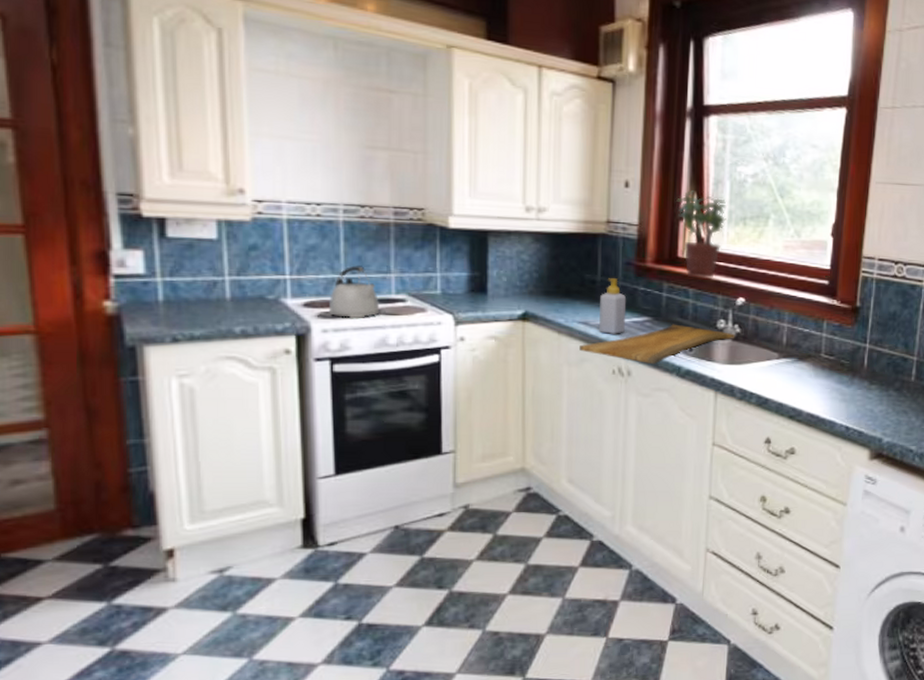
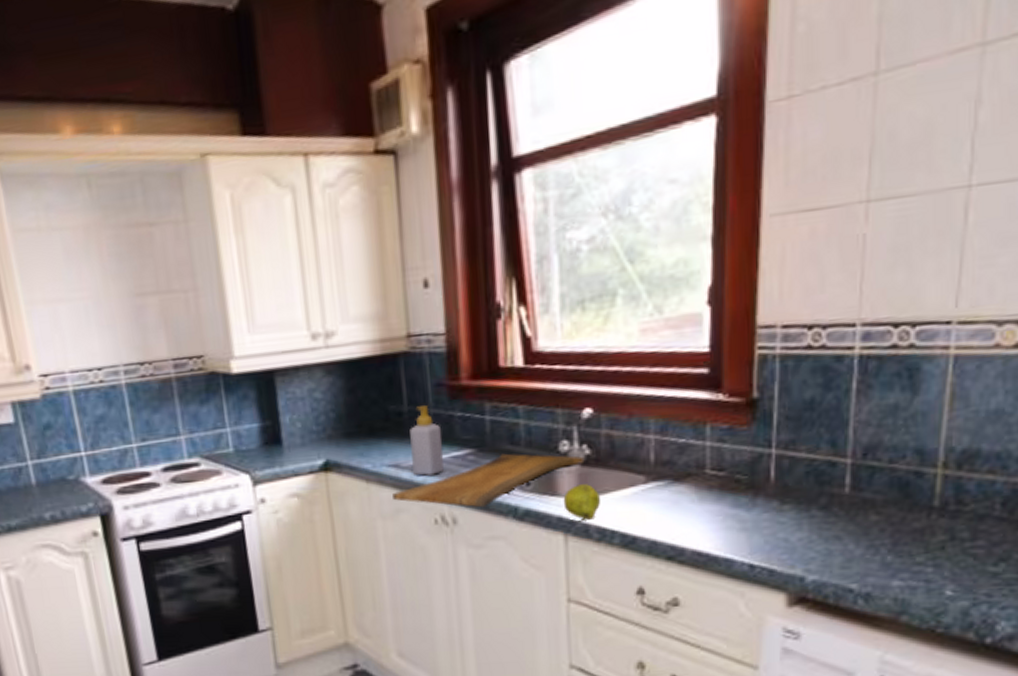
kettle: present [329,265,380,318] -> none [125,431,176,491]
potted plant: present [676,190,728,280] -> none [490,276,560,392]
fruit: none [716,355,744,384] -> present [563,484,600,523]

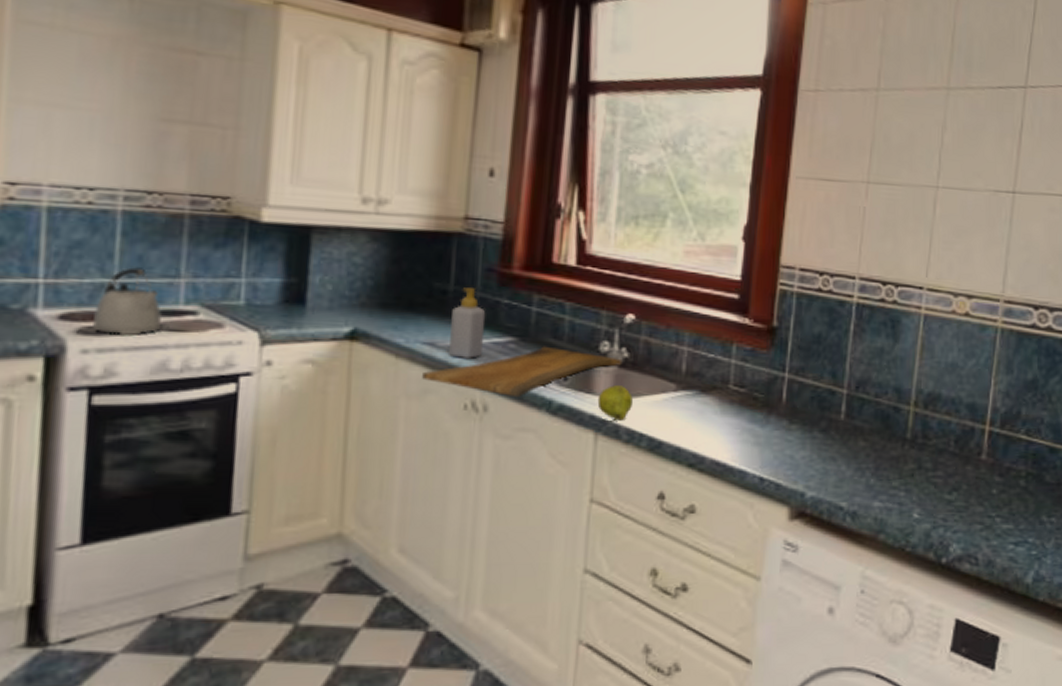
kettle: none [125,431,176,491] -> present [93,267,162,335]

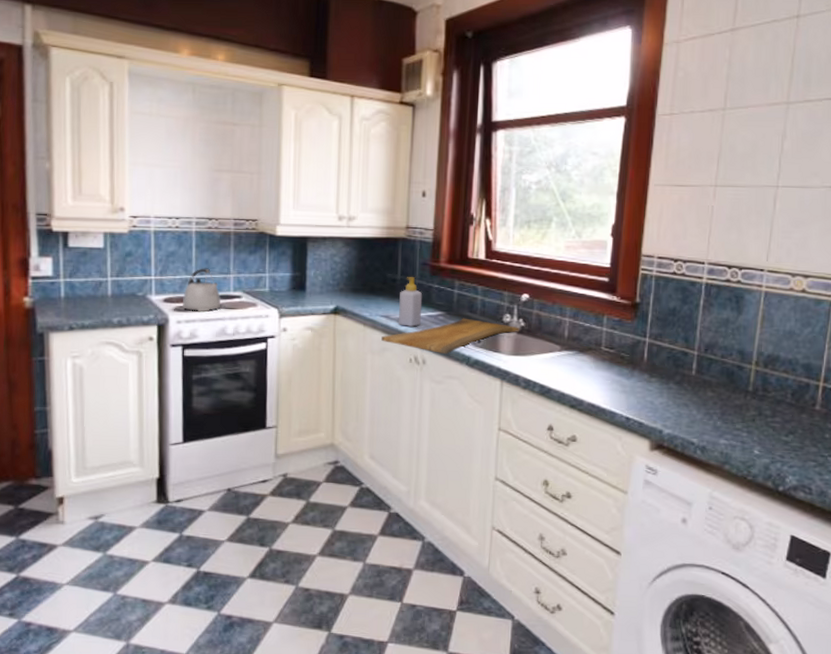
fruit: present [597,385,633,422] -> none [502,346,528,373]

